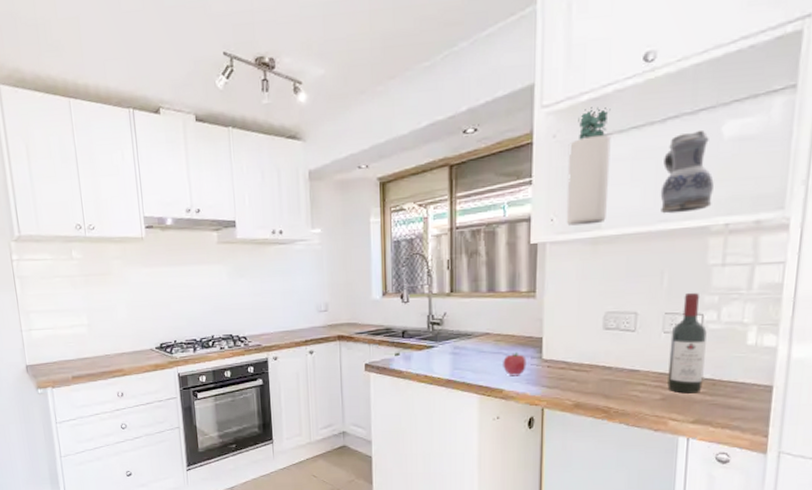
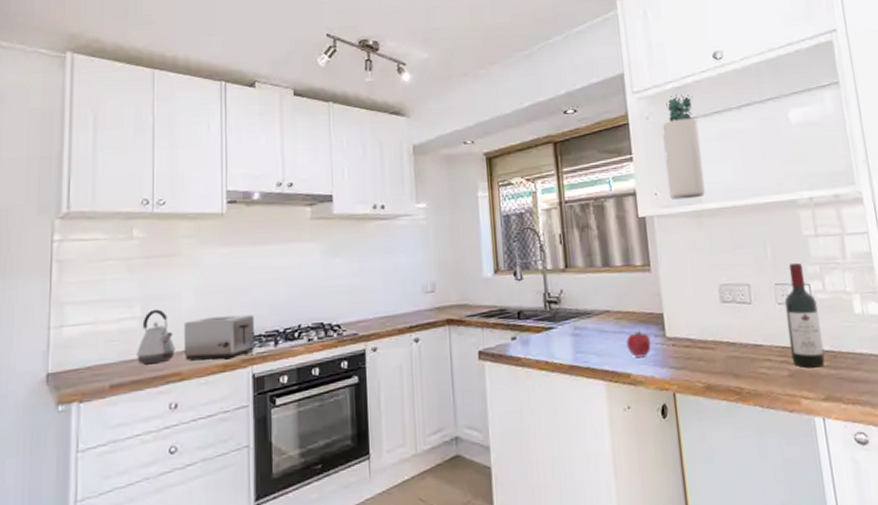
kettle: none [87,319,117,362] -> present [135,309,175,365]
toaster: none [121,325,178,361] -> present [183,314,254,361]
ceramic jug: present [660,129,714,214] -> none [745,116,795,189]

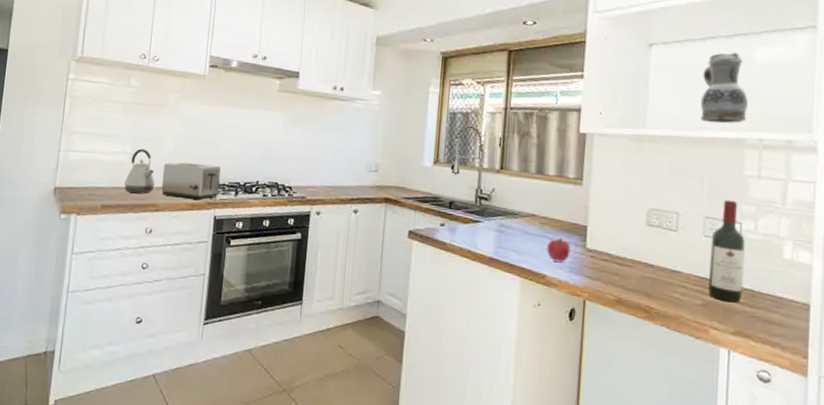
vase: present [661,94,705,200] -> none [613,18,656,123]
ceramic jug: none [745,116,795,189] -> present [700,52,748,124]

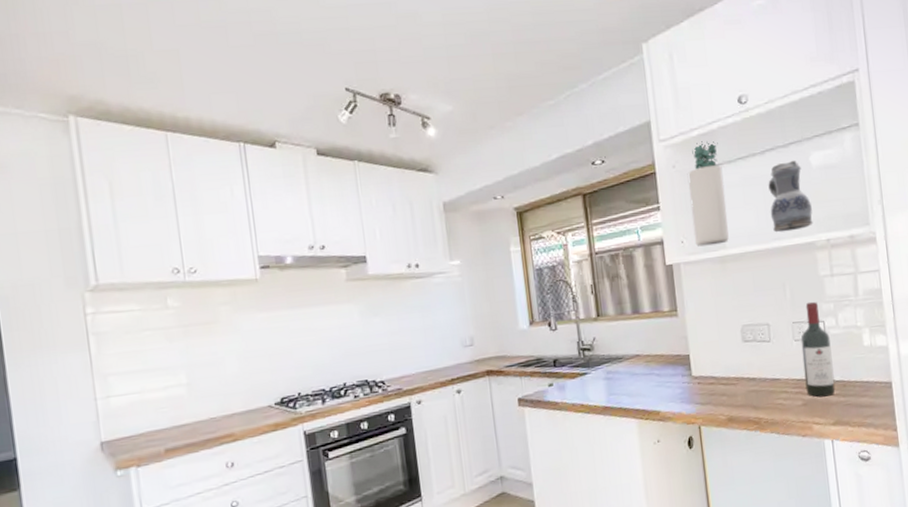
kettle: present [123,148,155,194] -> none [186,375,226,429]
toaster: present [161,162,221,201] -> none [230,375,303,423]
fruit: present [547,237,571,263] -> none [655,371,679,397]
vase: none [613,18,656,123] -> present [687,141,729,247]

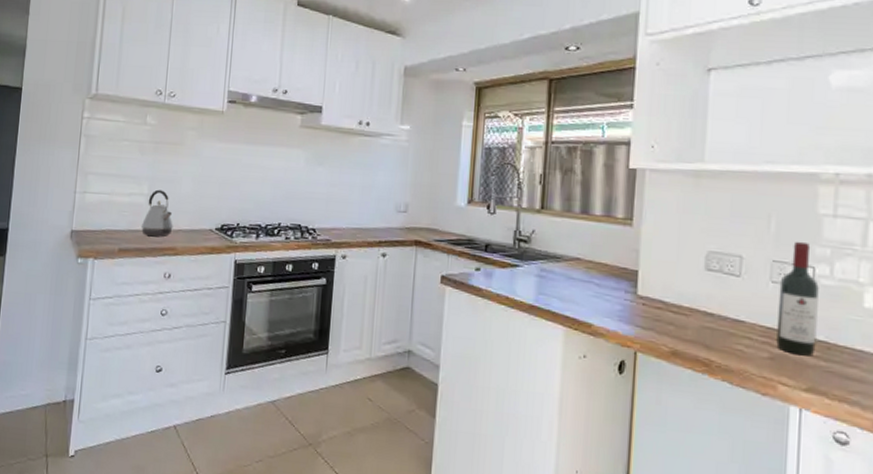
kettle: none [186,375,226,429] -> present [141,189,173,237]
vase: present [687,141,729,247] -> none [667,41,716,157]
ceramic jug: present [768,160,813,233] -> none [766,76,822,157]

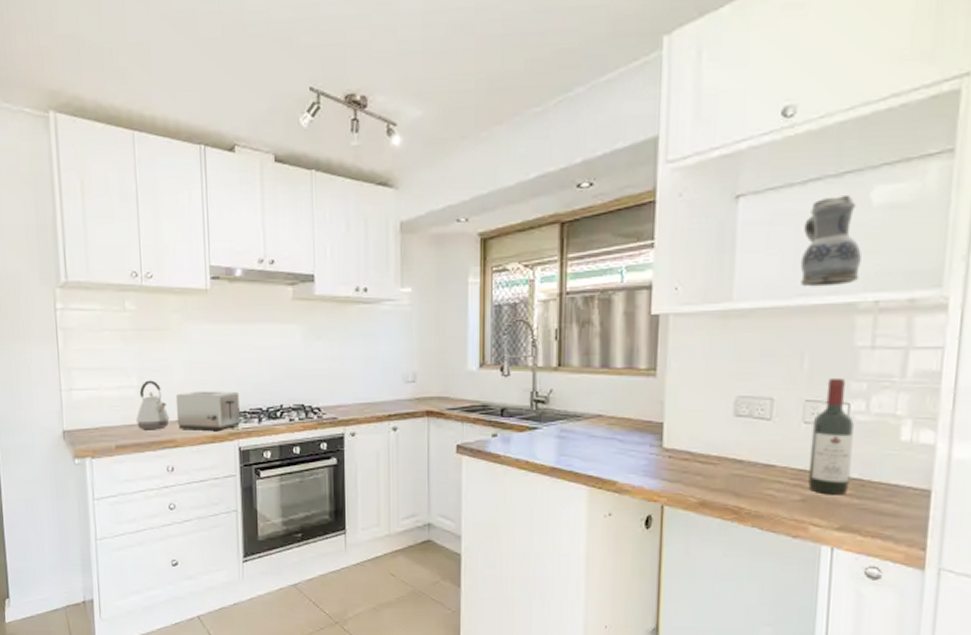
toaster: none [179,203,241,244] -> present [175,391,240,432]
ceramic jug: none [766,76,822,157] -> present [800,194,861,287]

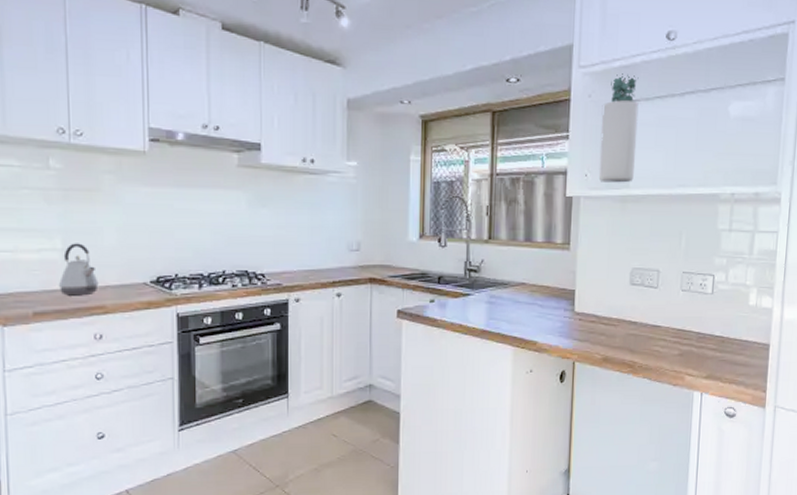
toaster: present [175,391,240,432] -> none [106,256,178,298]
vase: none [692,164,745,296] -> present [598,73,639,183]
ceramic jug: present [800,194,861,287] -> none [679,106,722,180]
wine bottle: present [808,377,854,495] -> none [684,254,717,350]

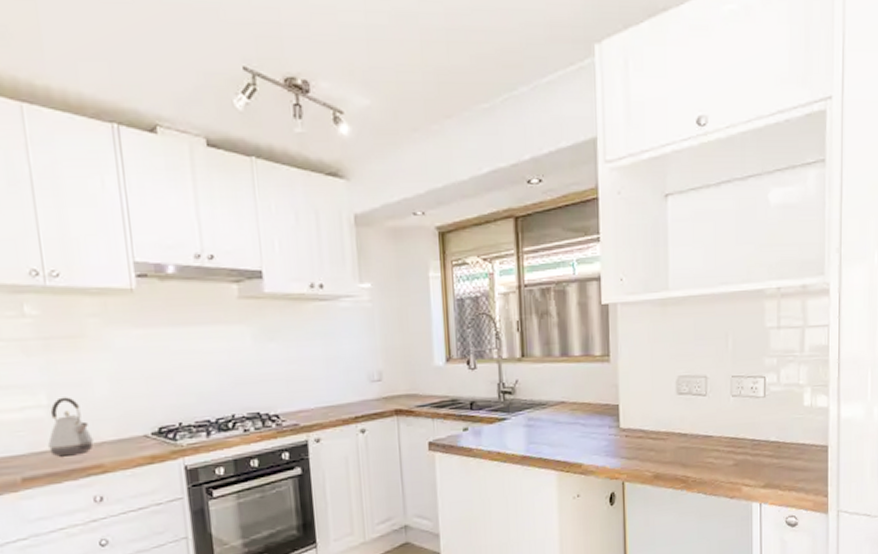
vase: present [598,73,639,183] -> none [633,166,674,286]

